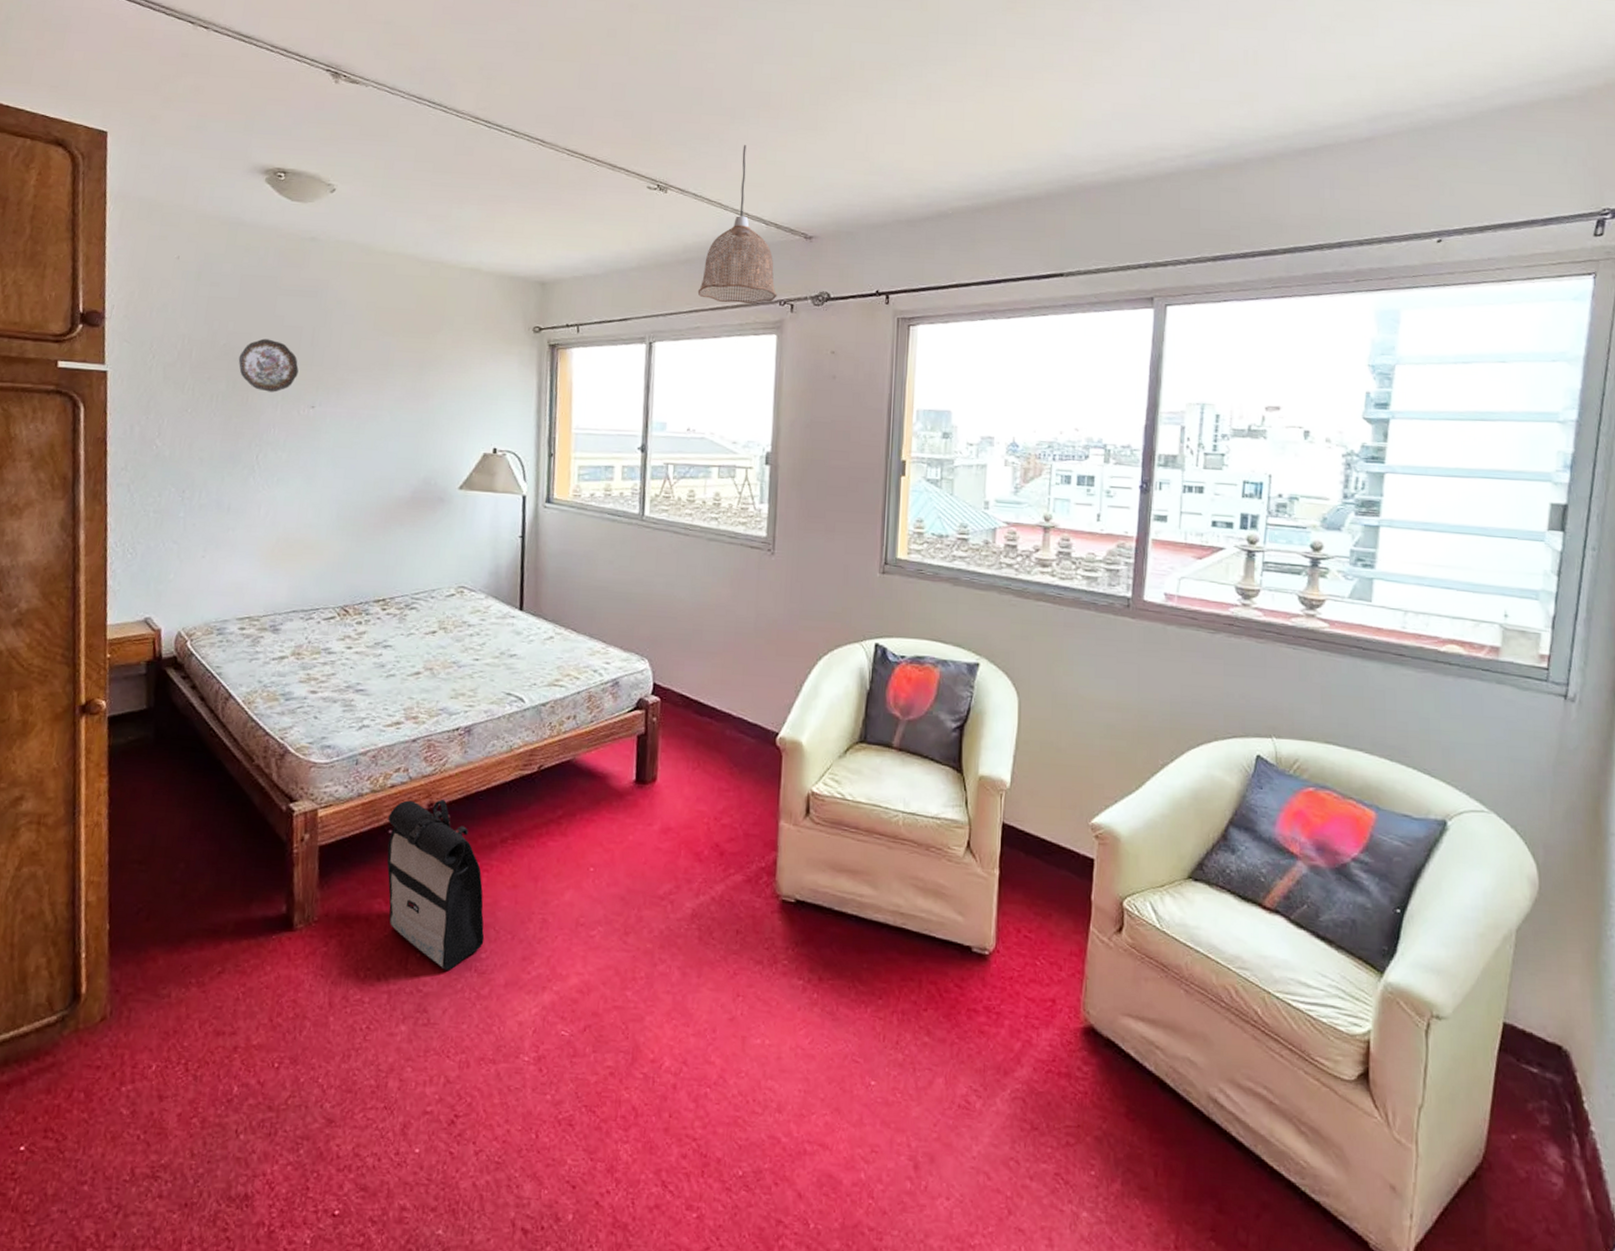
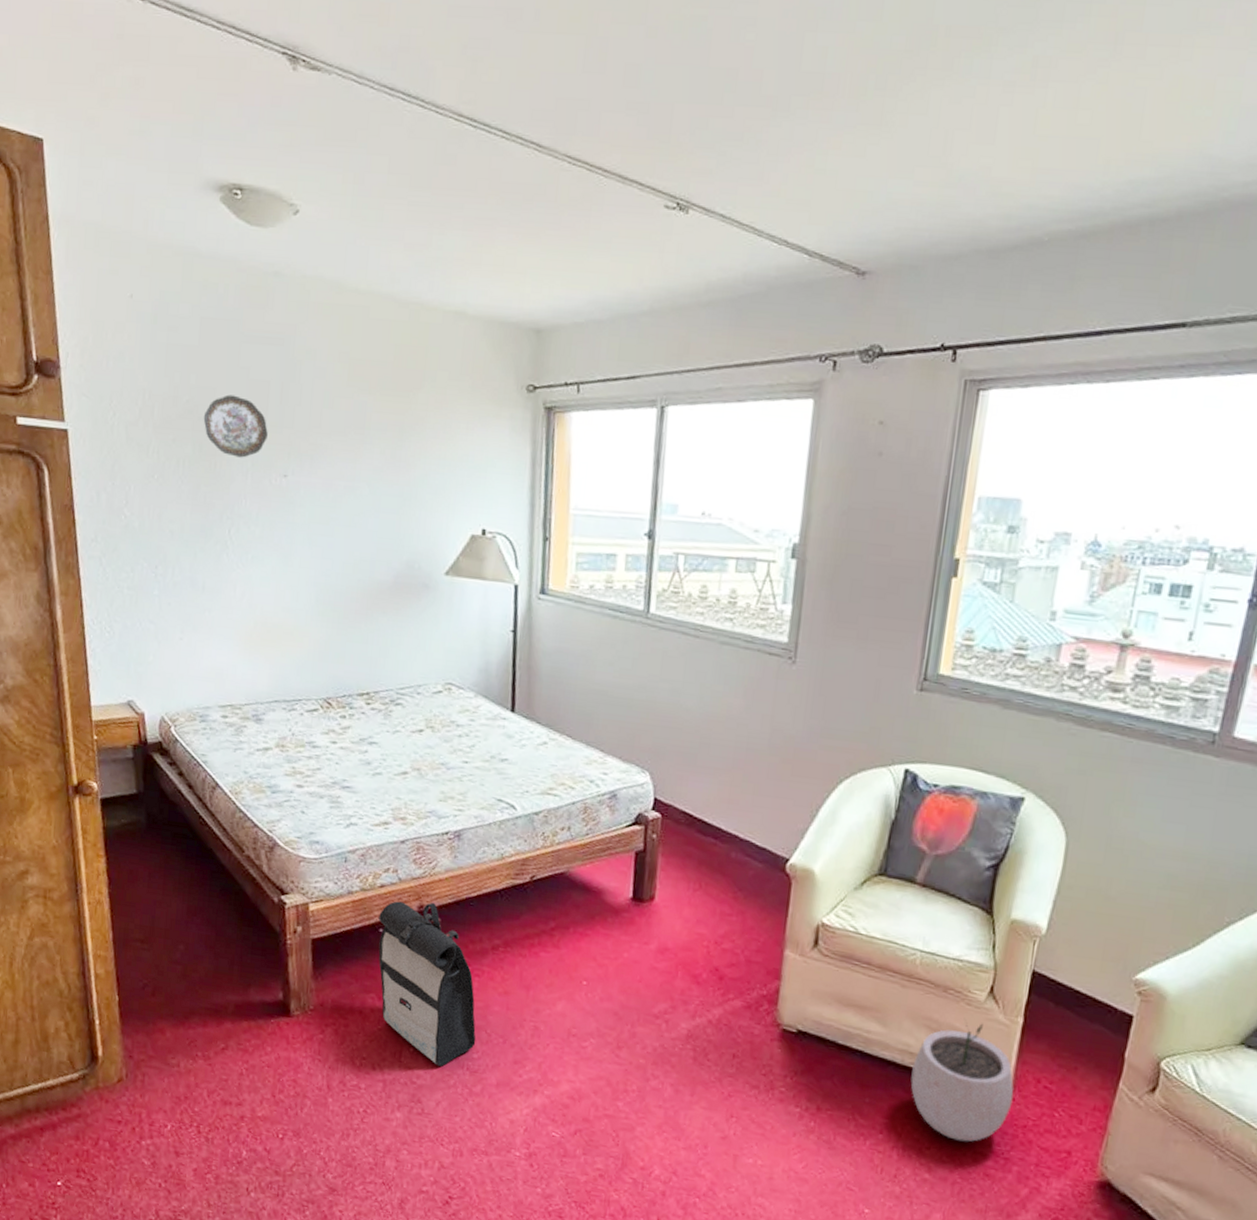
pendant lamp: present [697,145,777,304] -> none [720,147,818,359]
plant pot: none [904,878,998,1000] -> present [910,1022,1014,1142]

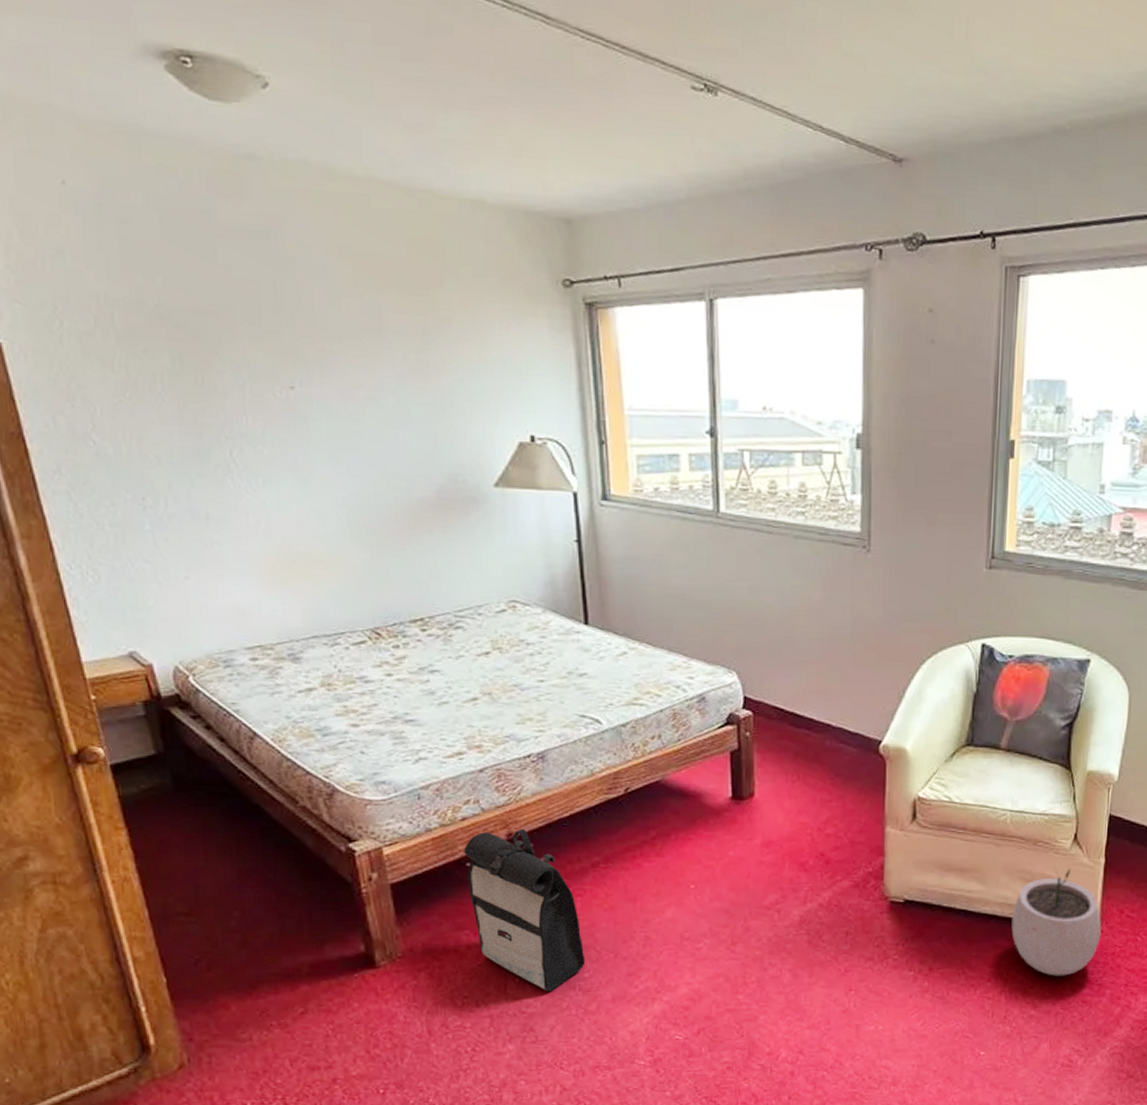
decorative plate: present [203,394,268,458] -> none [179,297,264,369]

